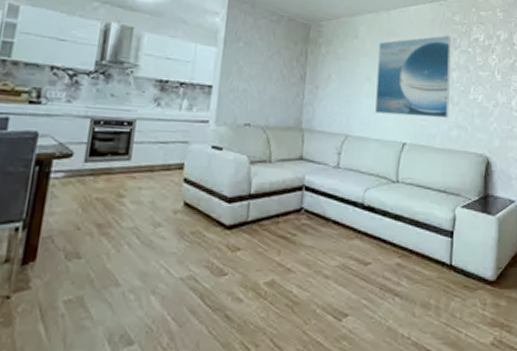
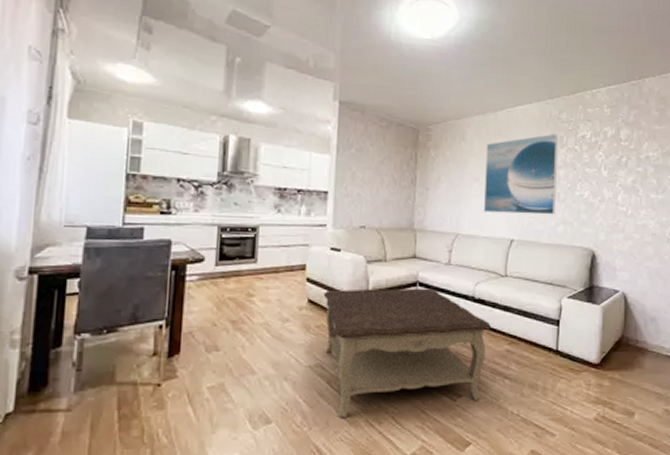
coffee table: none [201,191,381,340] -> present [323,288,491,419]

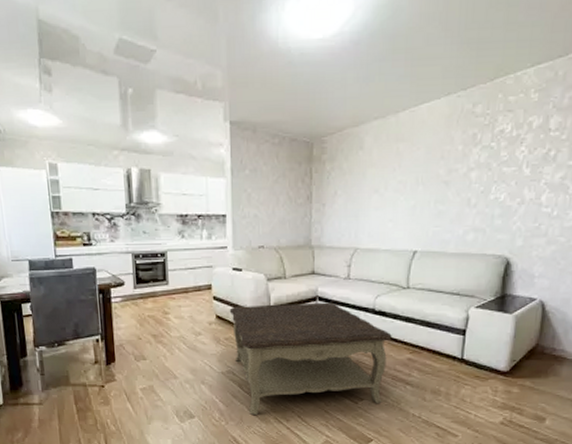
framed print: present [484,133,558,215] -> none [384,131,471,224]

